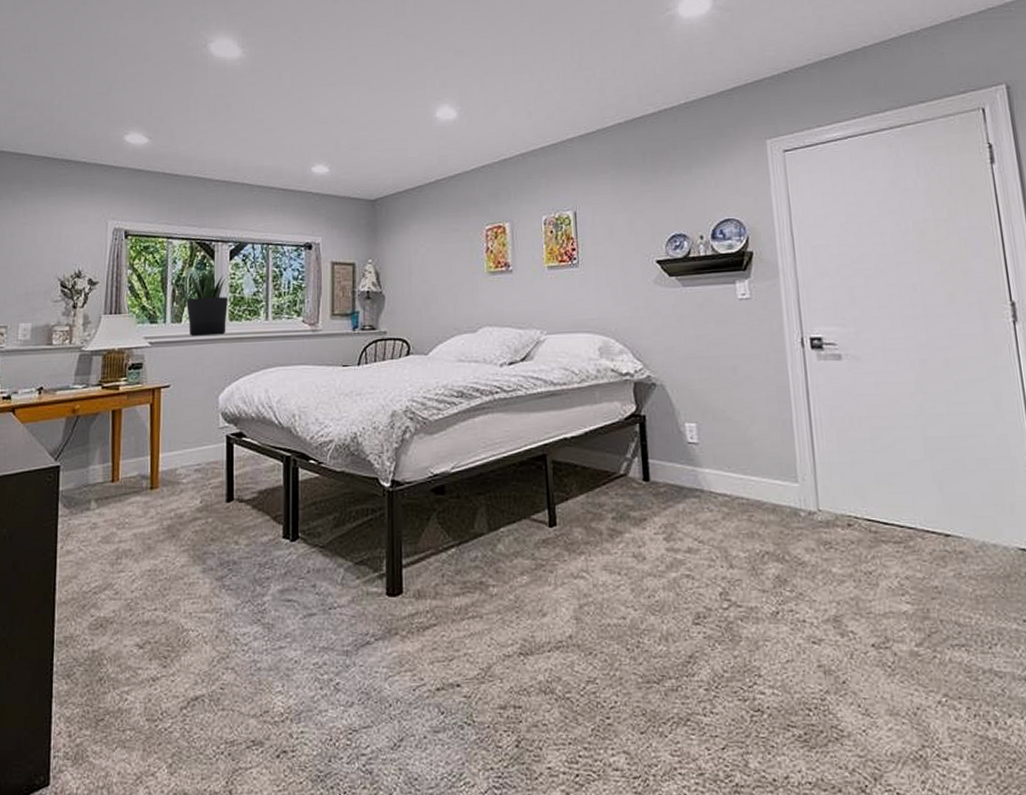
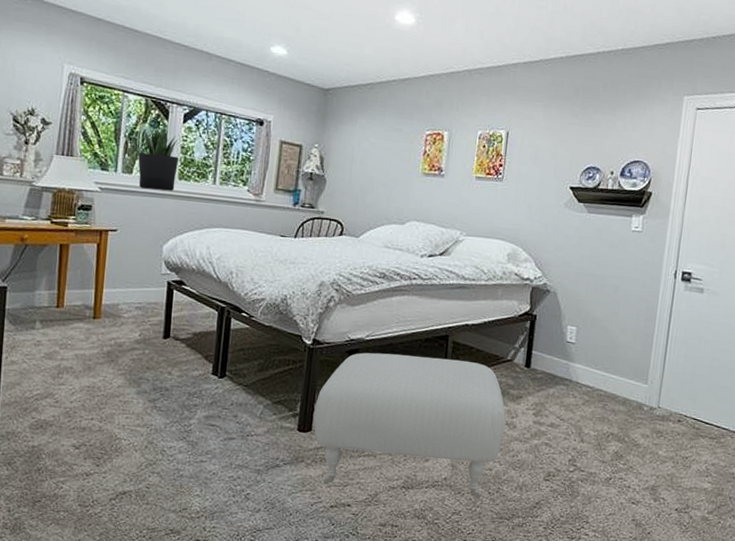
ottoman: none [403,482,633,661] -> present [313,352,506,499]

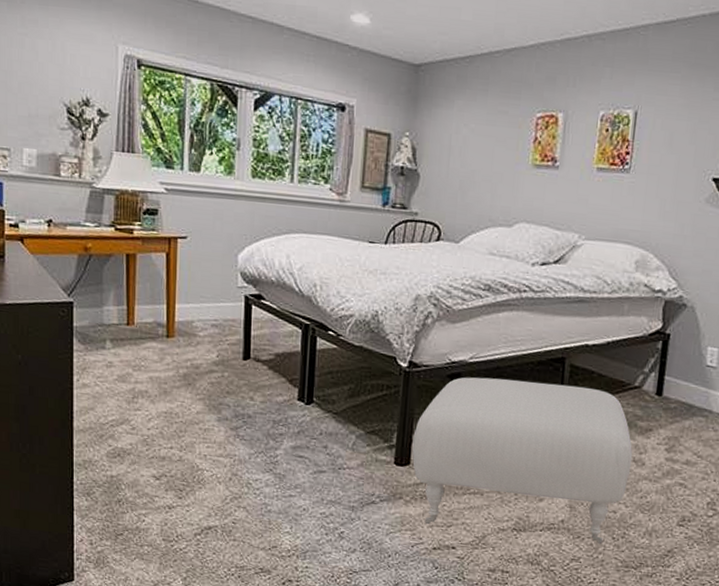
planter: present [137,123,179,191] -> none [205,112,251,192]

